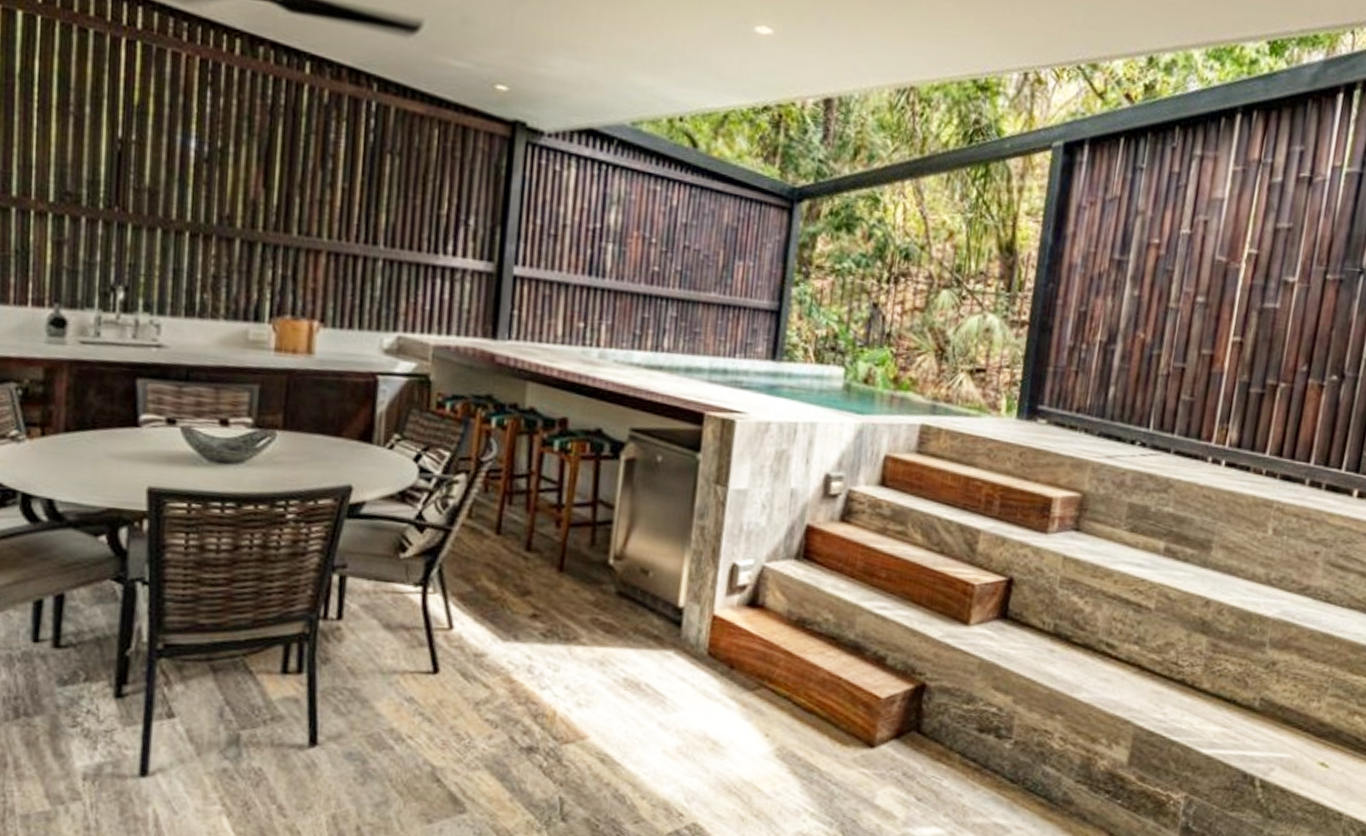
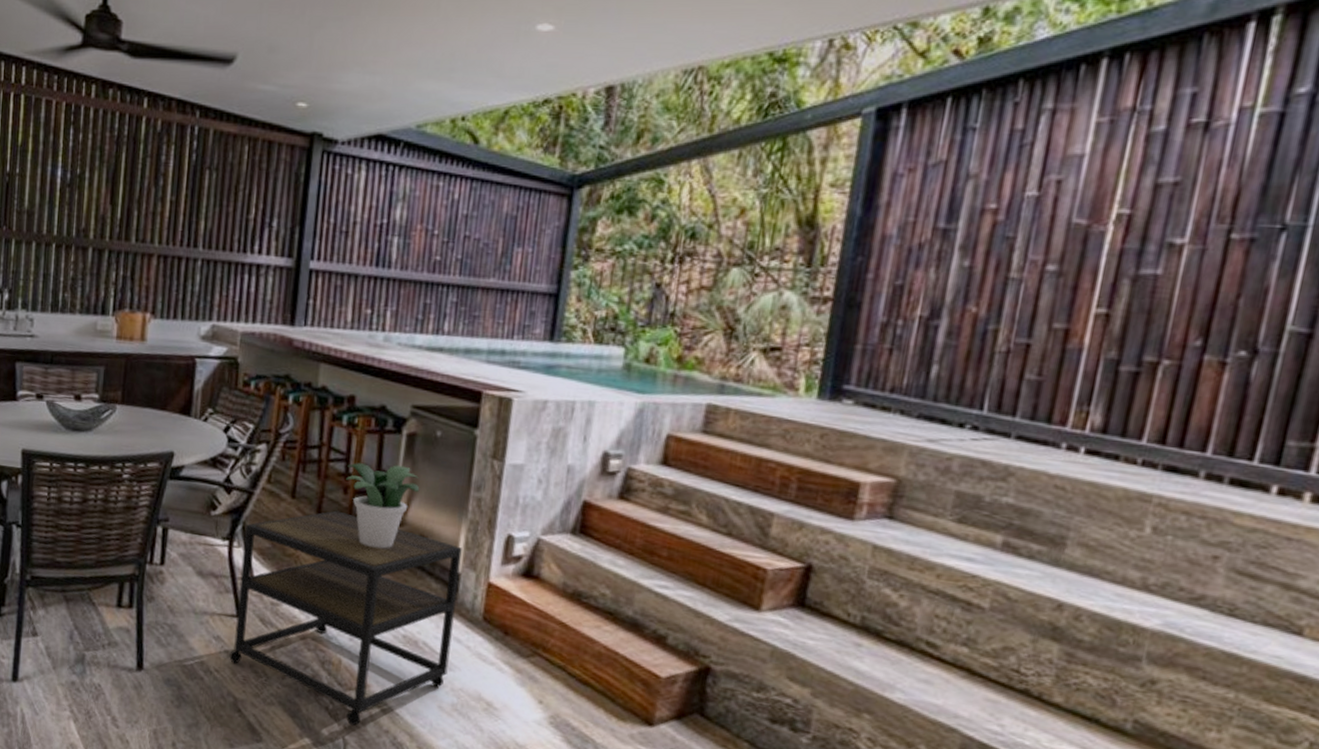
side table: none [425,546,685,783] -> present [229,510,462,727]
potted plant: none [559,492,640,586] -> present [346,463,420,549]

